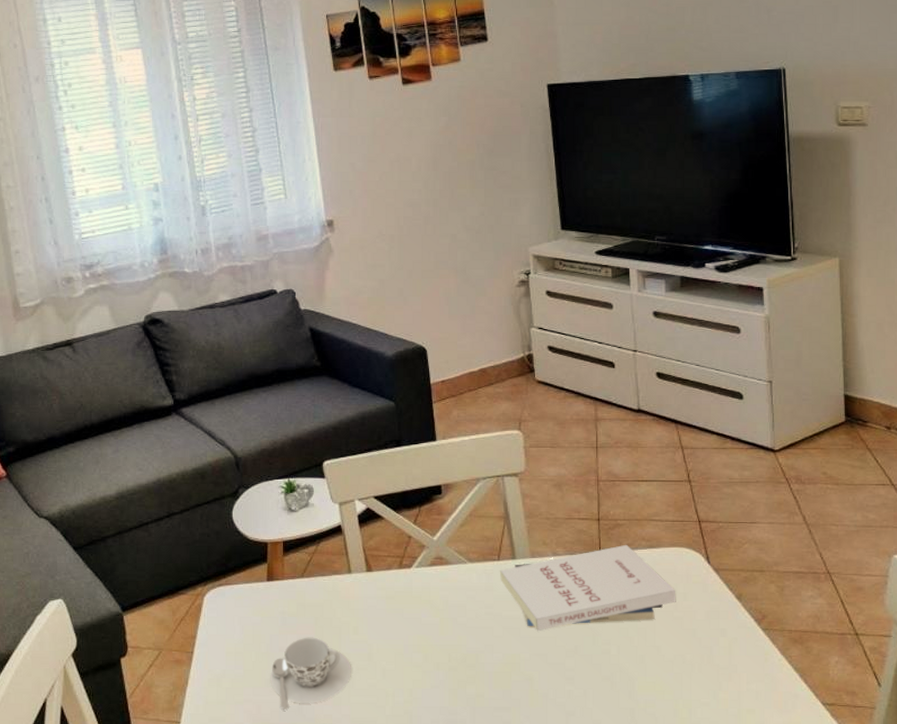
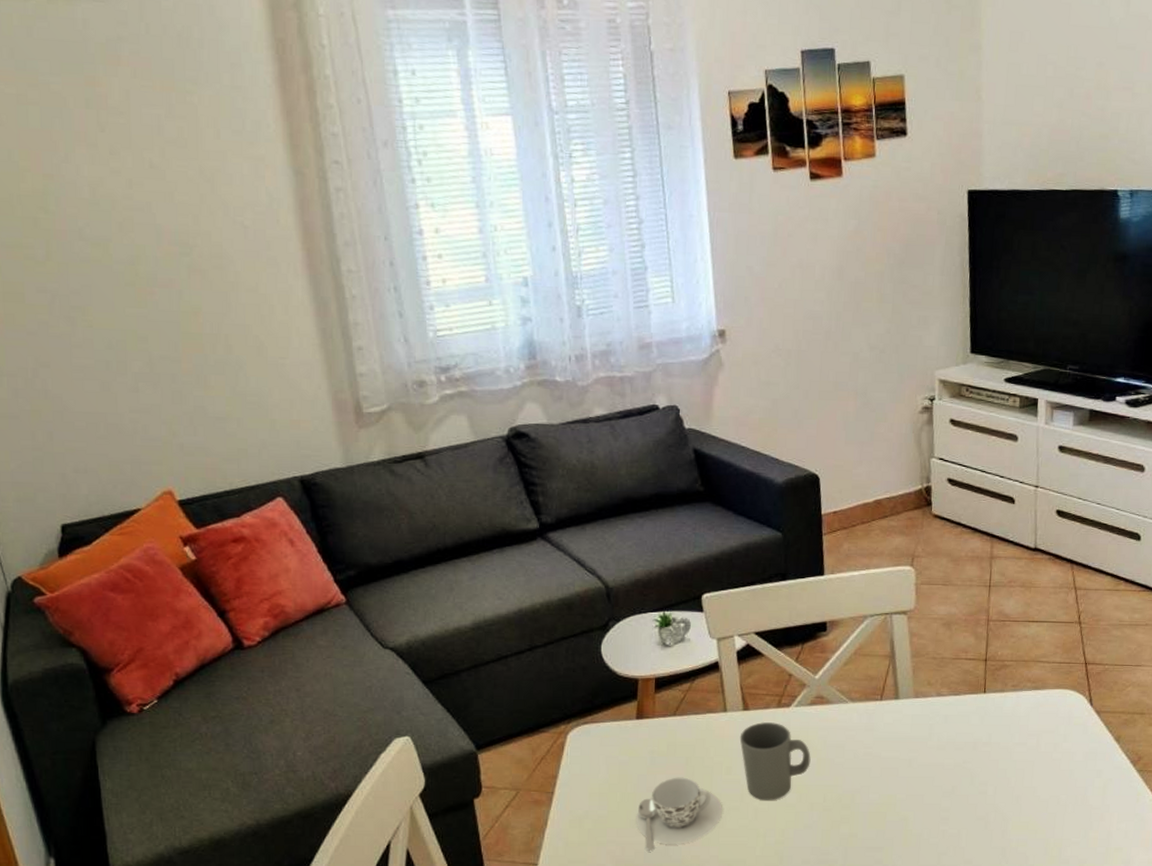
mug: none [364,583,434,660] -> present [739,722,811,800]
books: present [499,544,676,631] -> none [881,685,1057,771]

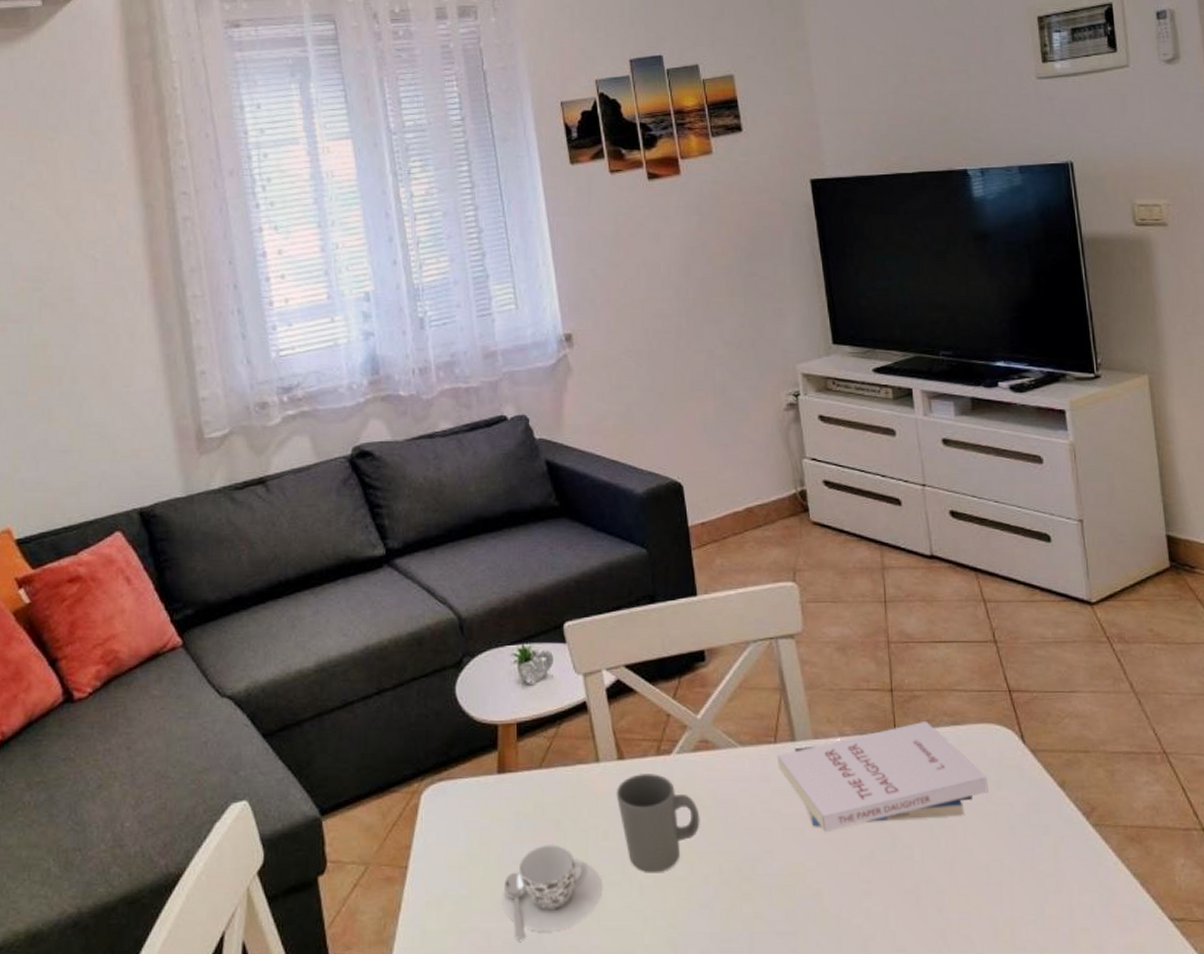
books: none [881,685,1057,771] -> present [776,720,988,831]

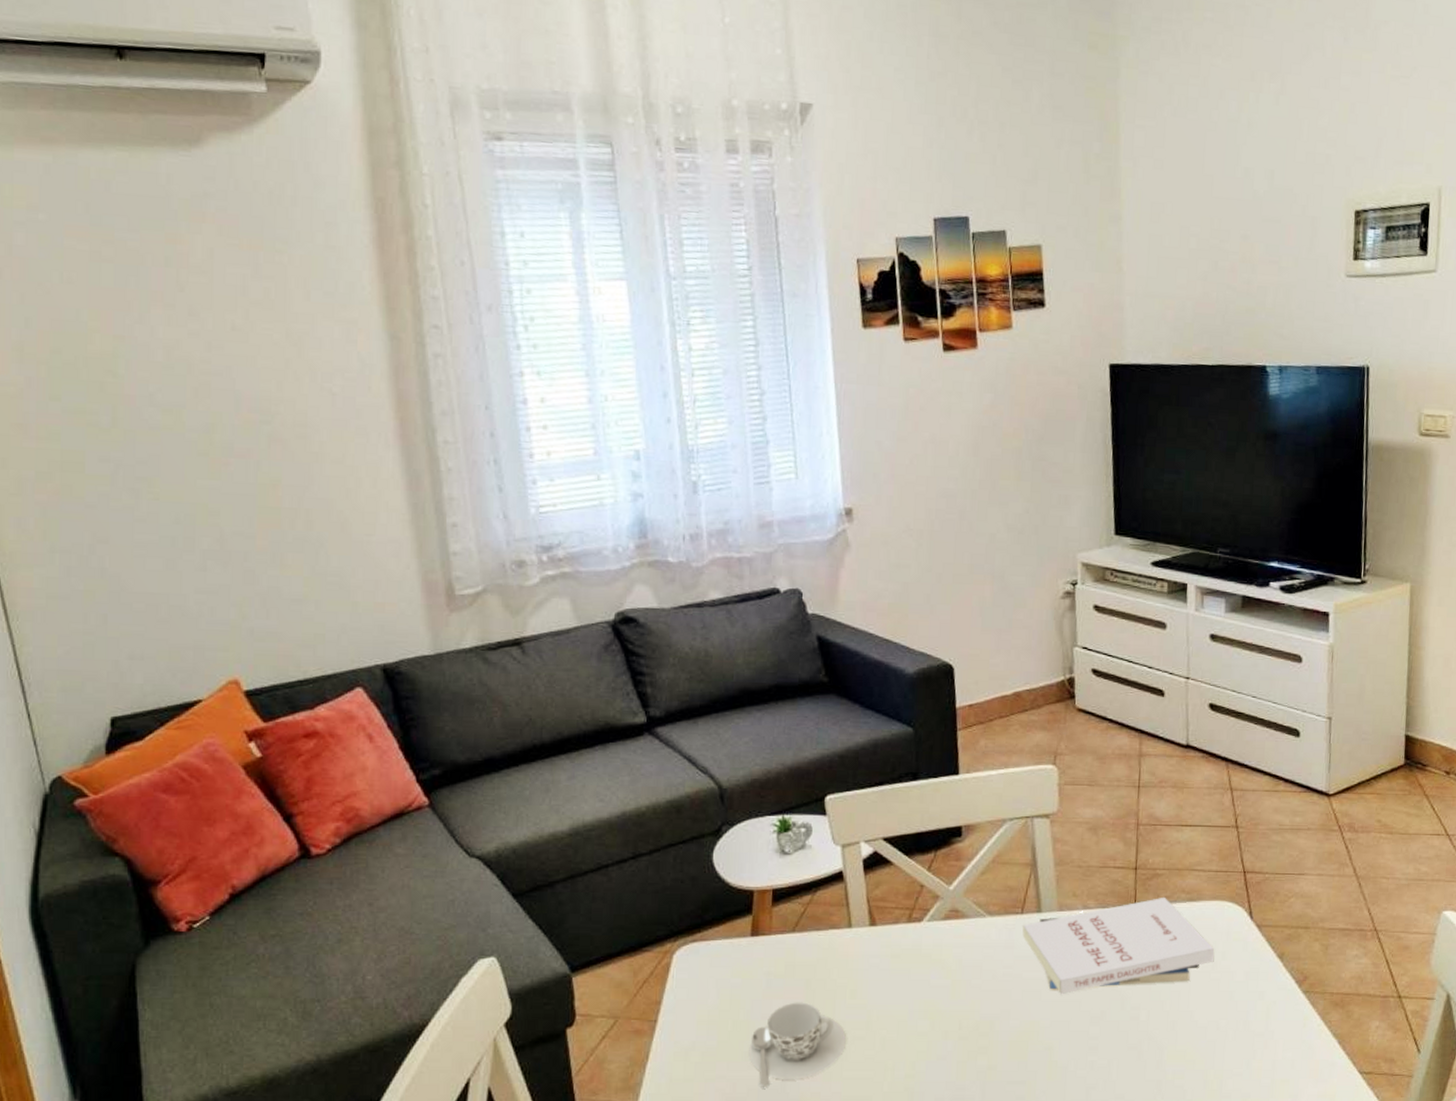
mug: present [616,774,700,872] -> none [865,939,945,1028]

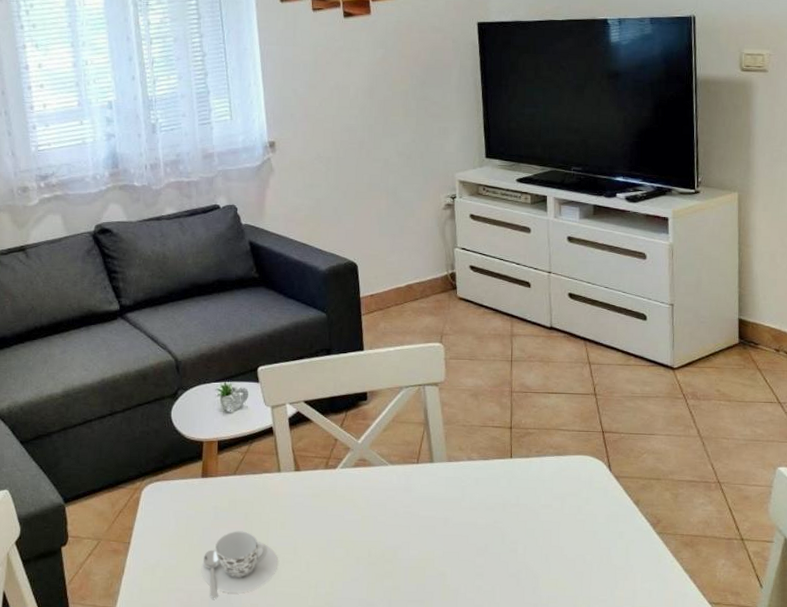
books: present [1022,897,1215,994] -> none [418,451,580,530]

